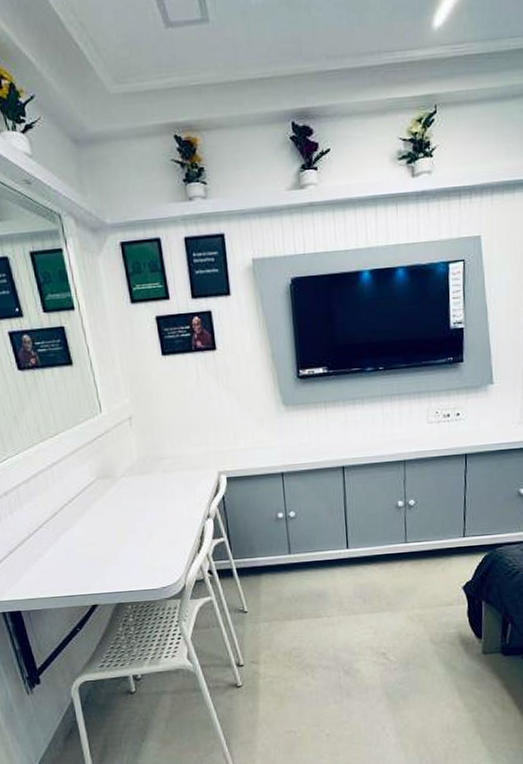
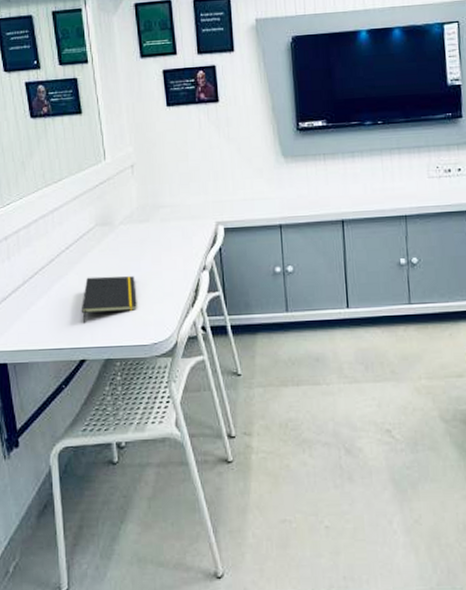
notepad: none [88,525,145,572] -> present [81,275,137,324]

